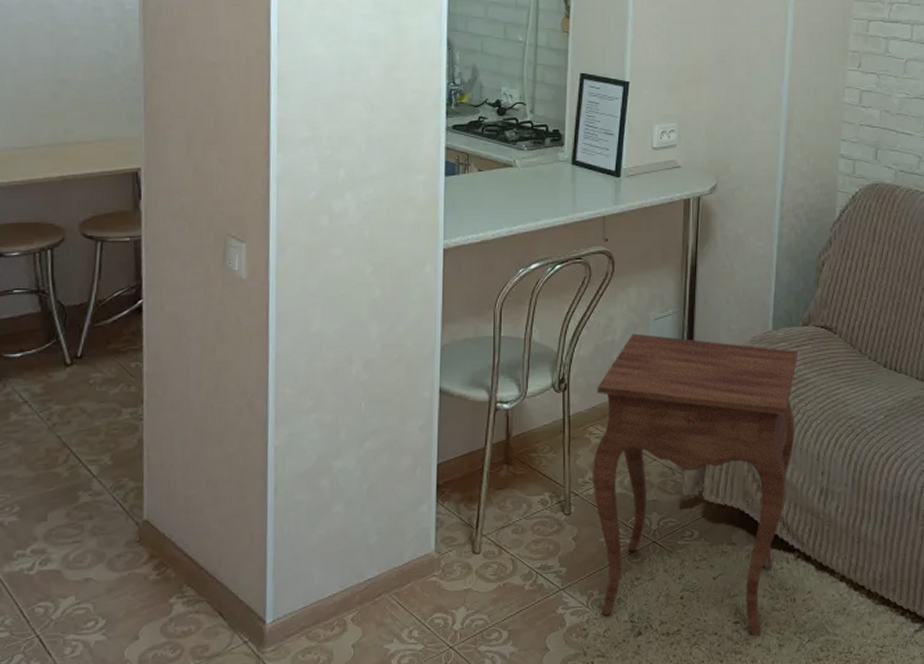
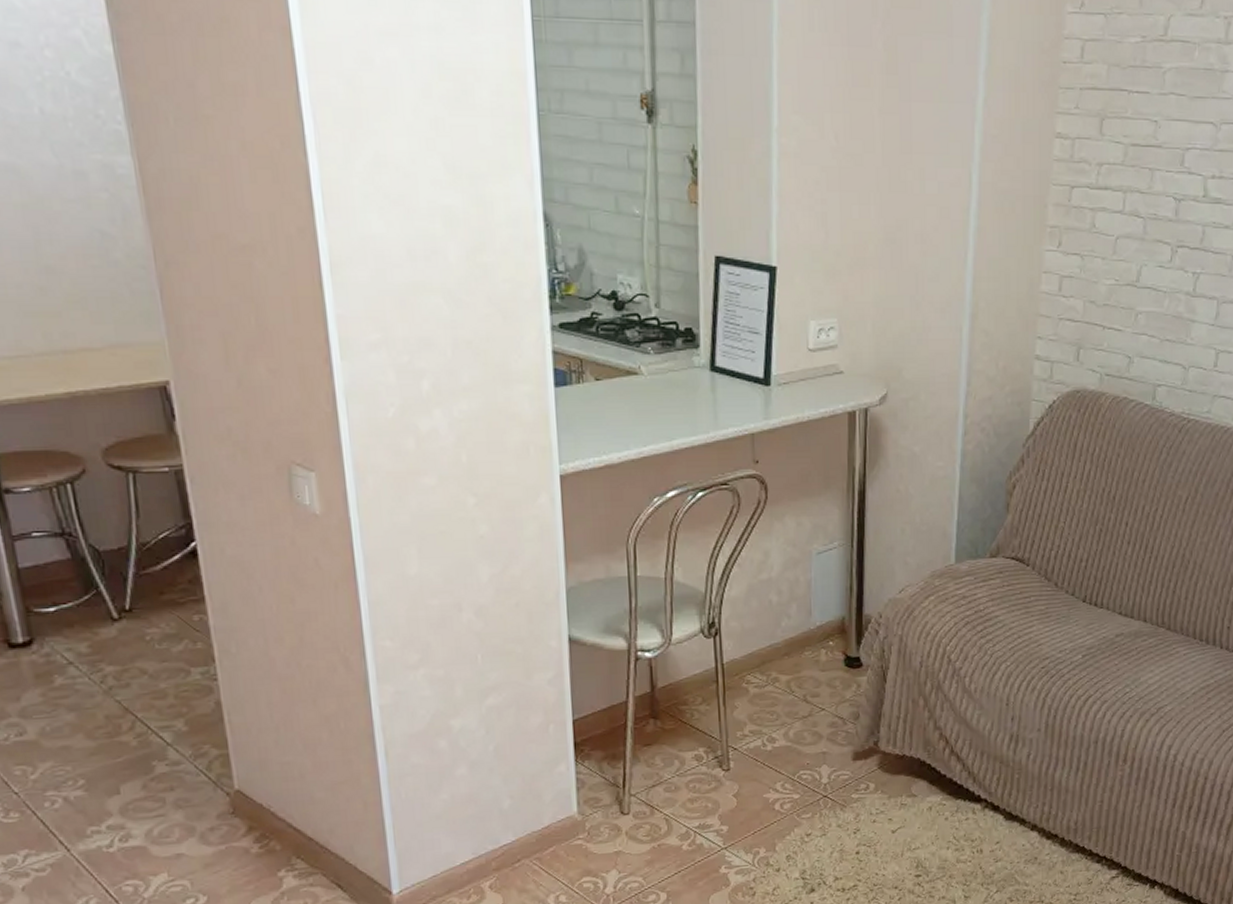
side table: present [593,333,799,637] -> none [752,570,986,890]

